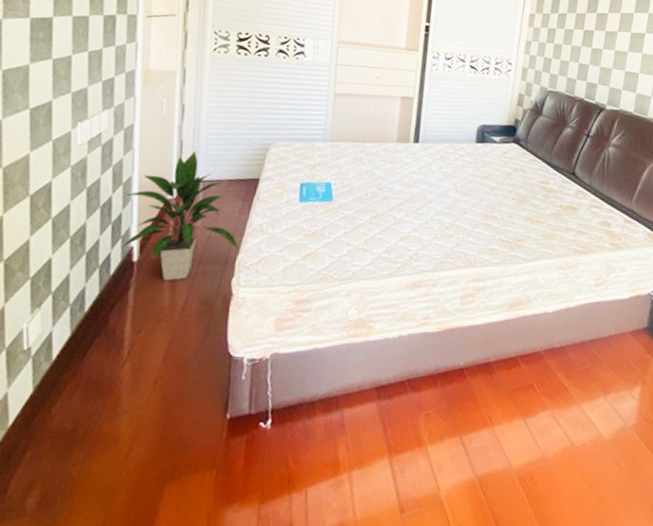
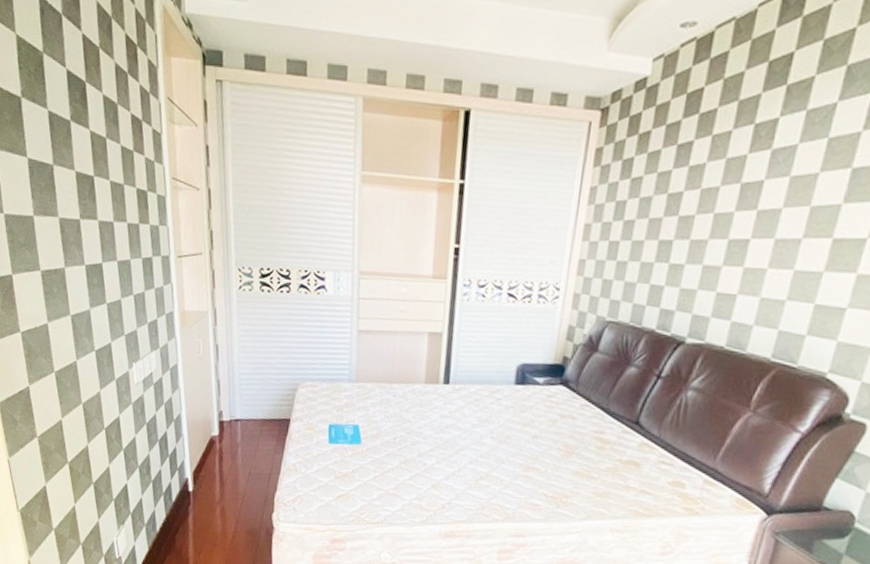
indoor plant: present [120,151,238,281] -> none [177,390,276,511]

